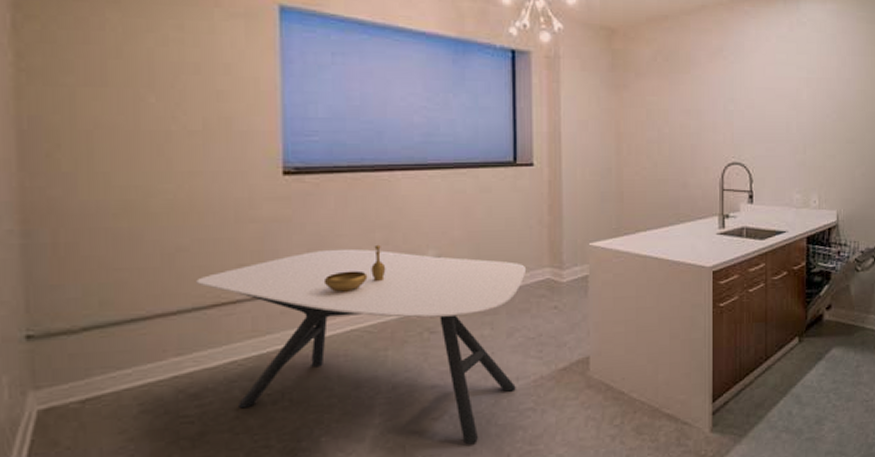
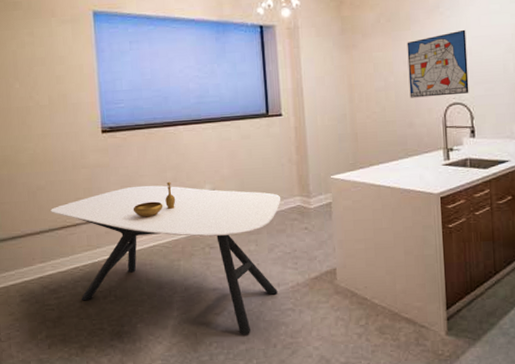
wall art: none [685,78,750,154] -> present [407,29,469,98]

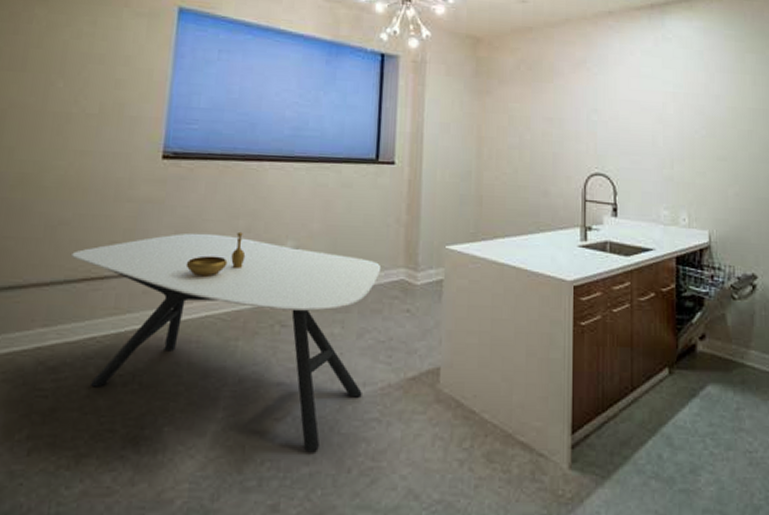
wall art: present [407,29,469,98] -> none [547,90,614,164]

